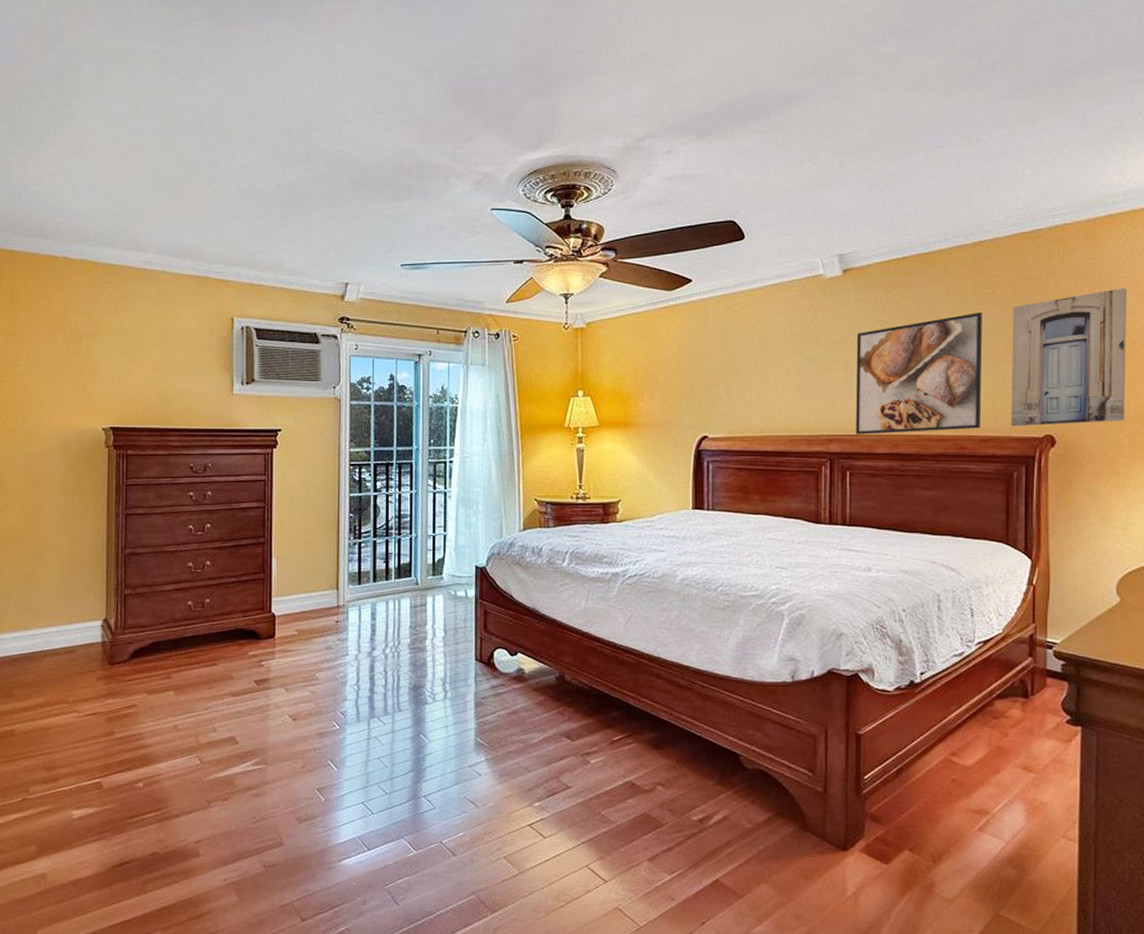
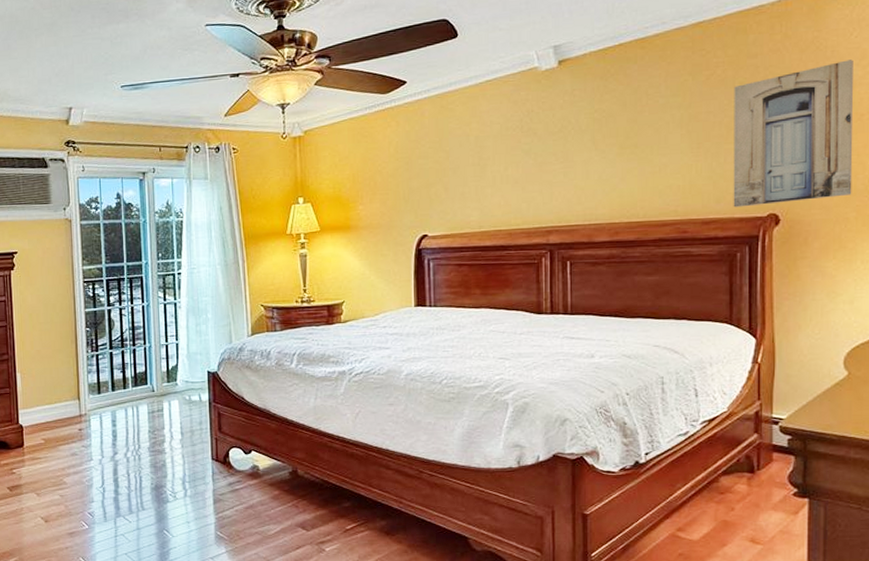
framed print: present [856,313,982,435] -> none [575,95,702,225]

